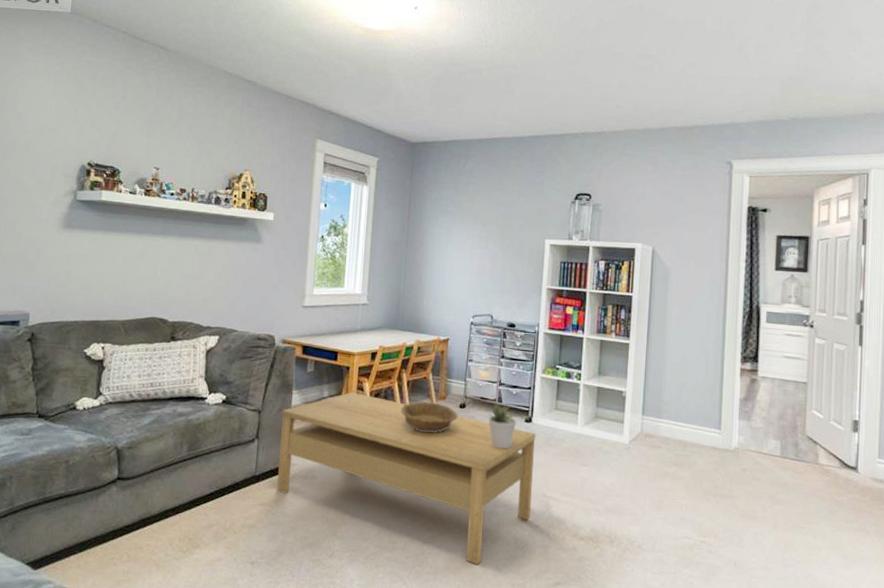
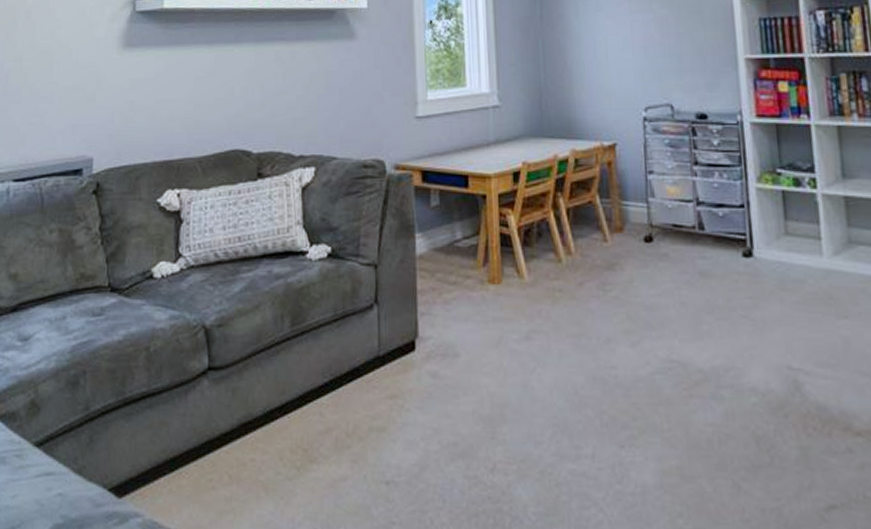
coffee table: present [277,391,536,565] -> none [404,229,774,479]
decorative bowl: present [400,401,458,433] -> none [562,235,644,282]
potted plant: present [486,403,516,449] -> none [684,231,730,299]

